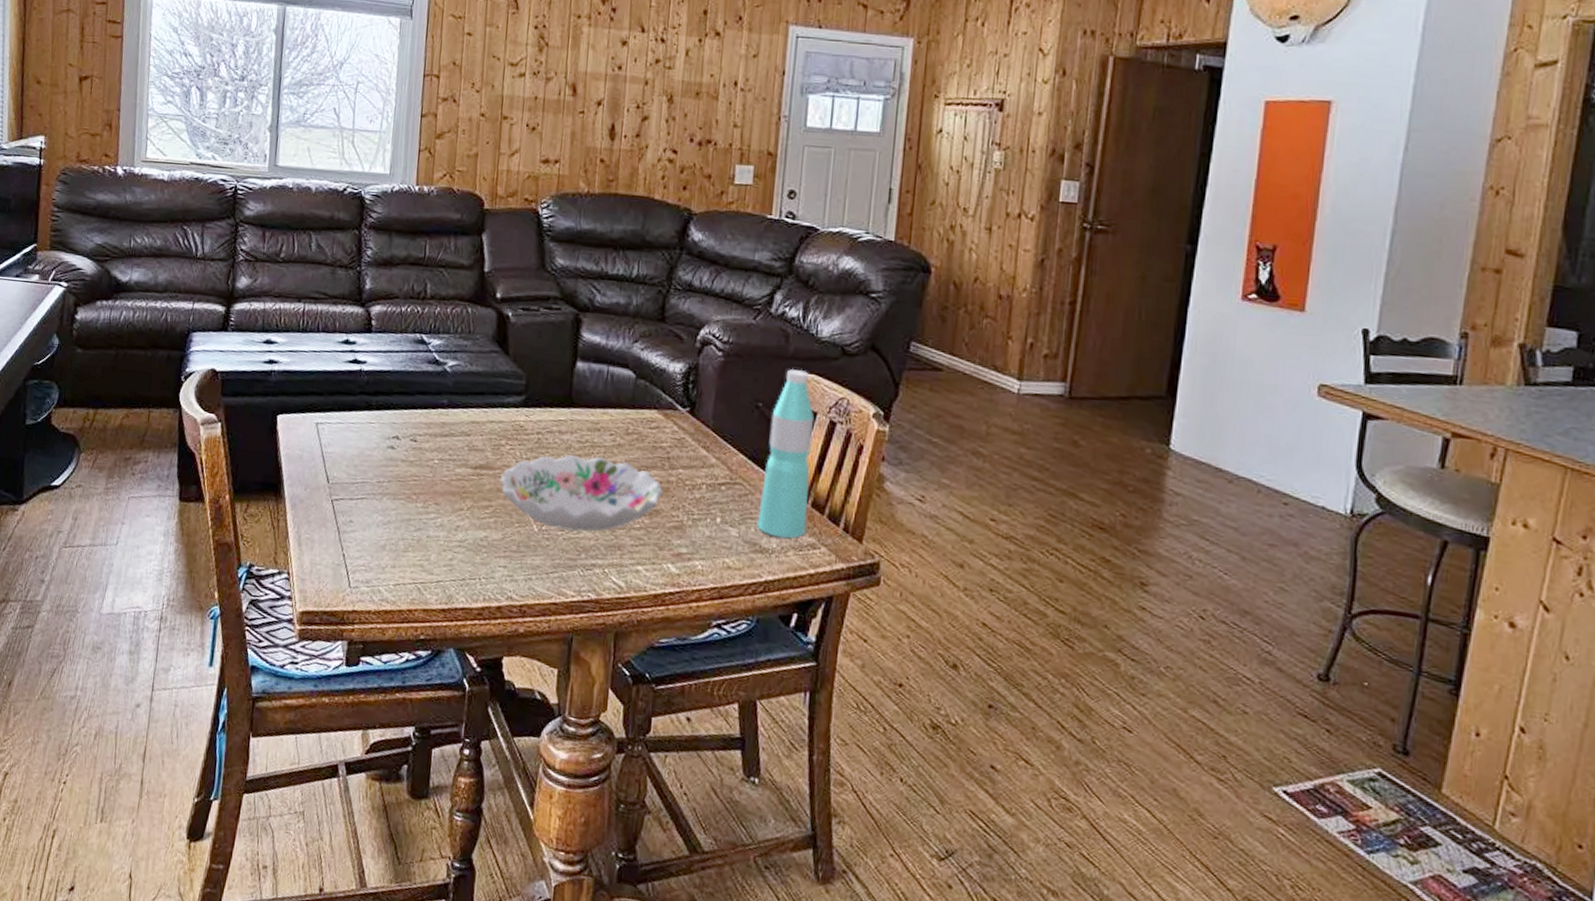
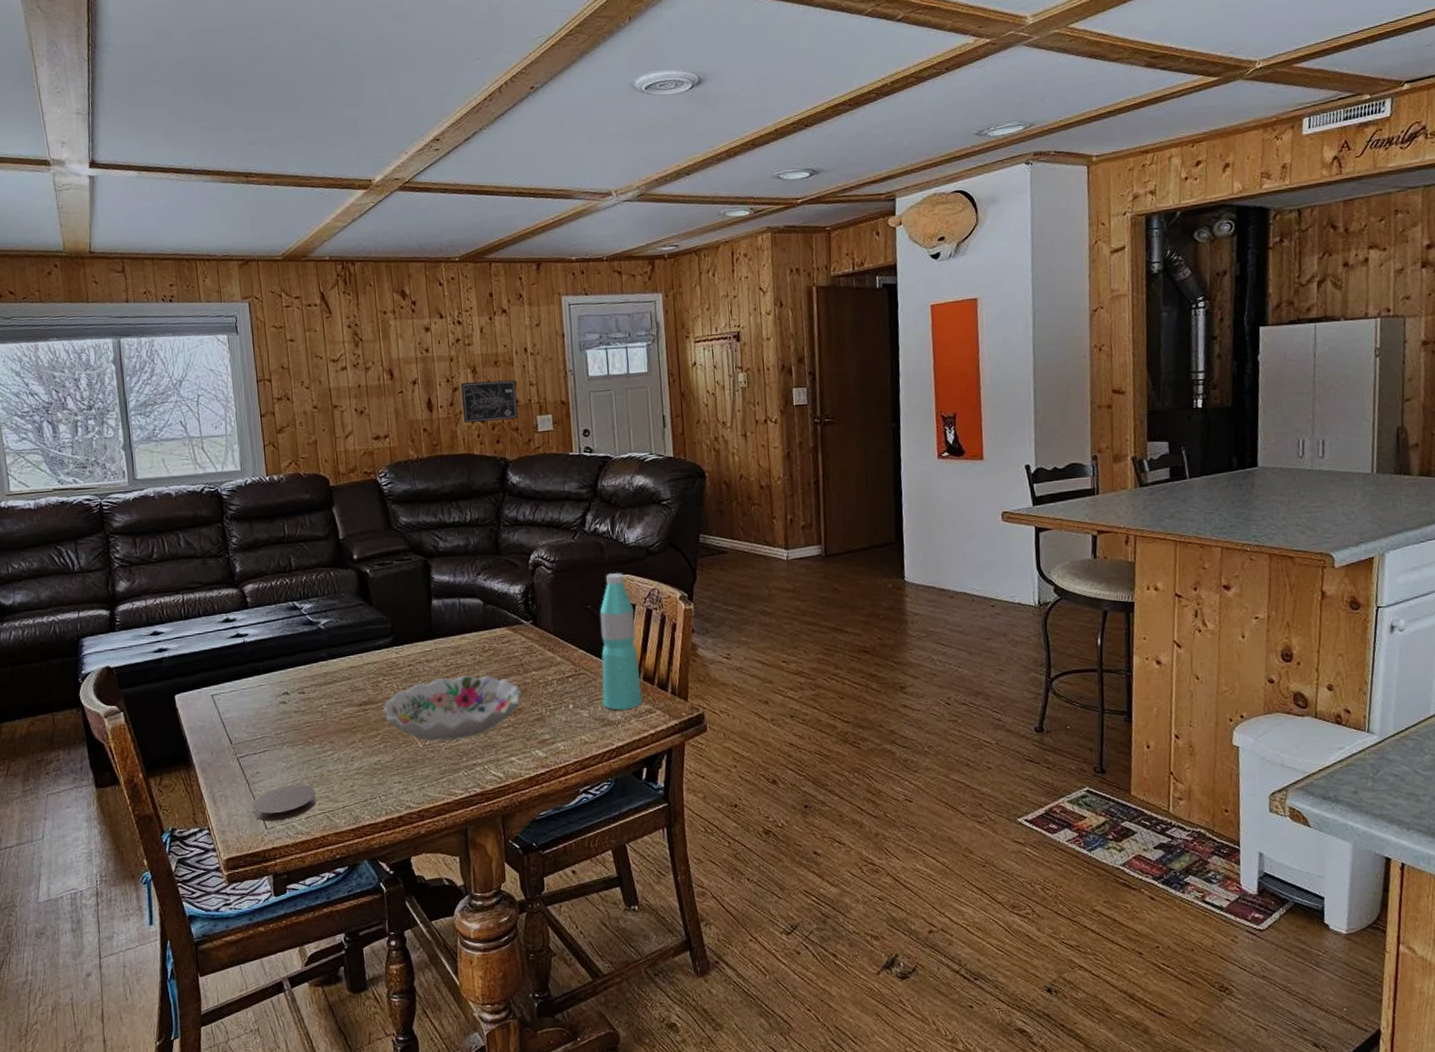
coaster: none [339,543,410,582] -> present [253,785,316,822]
wall art: none [648,111,717,164] -> present [461,379,518,423]

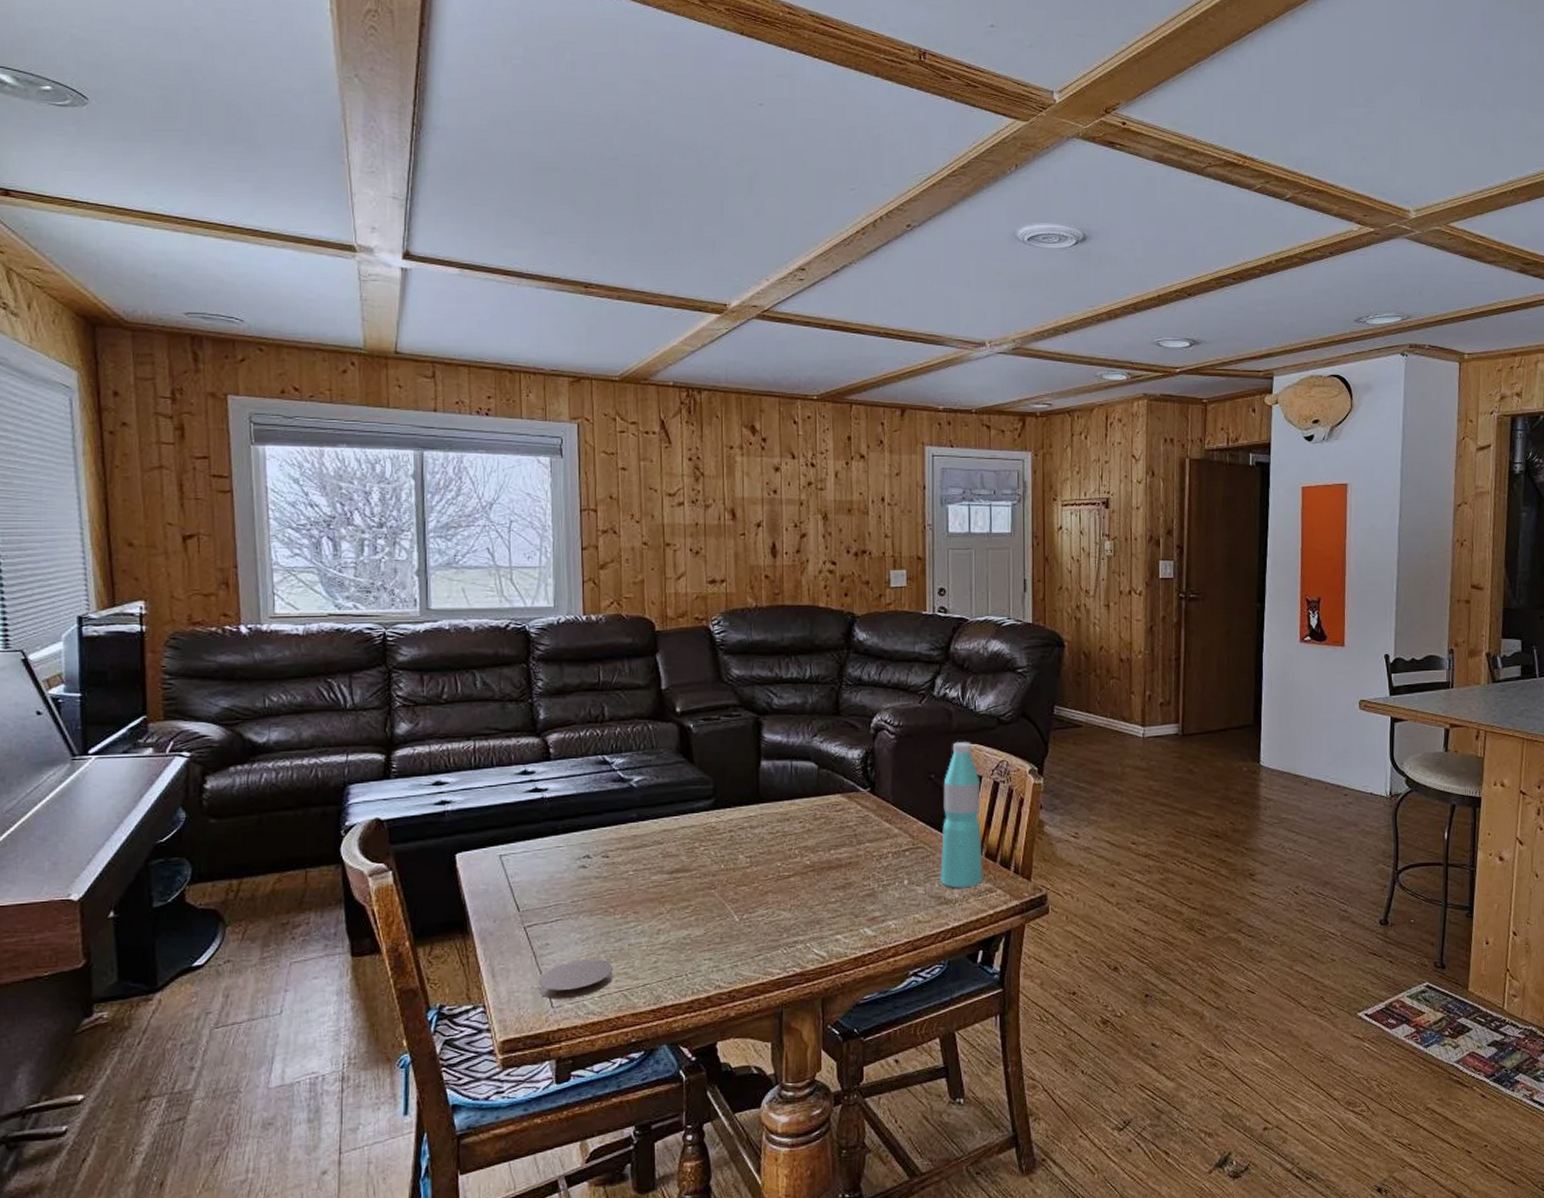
decorative bowl: present [383,674,522,742] -> none [697,843,853,916]
wall art: present [461,379,518,423] -> none [809,529,869,572]

